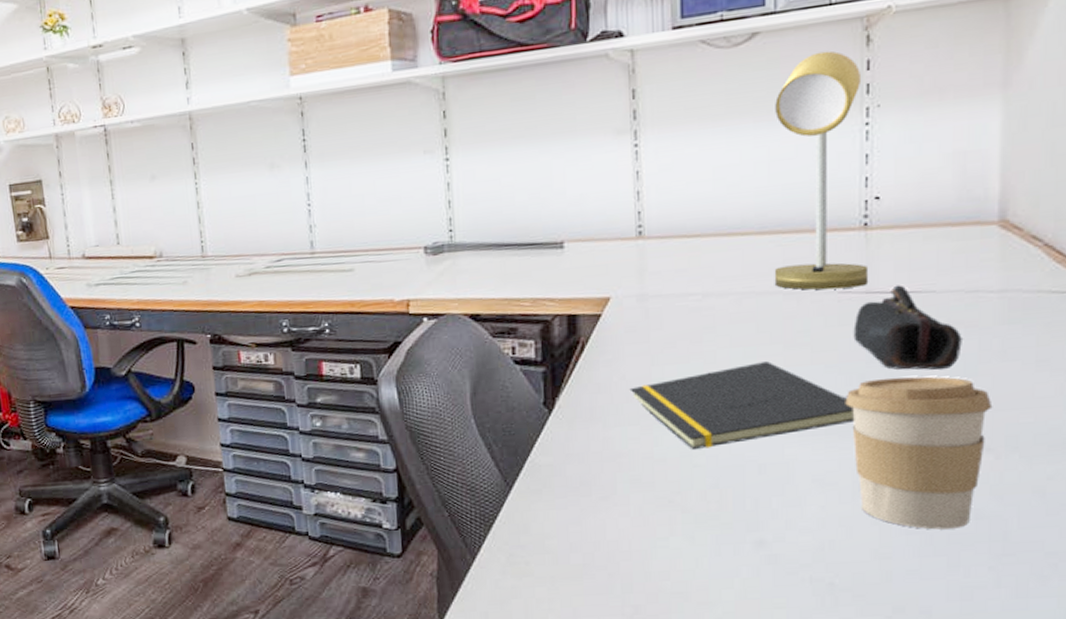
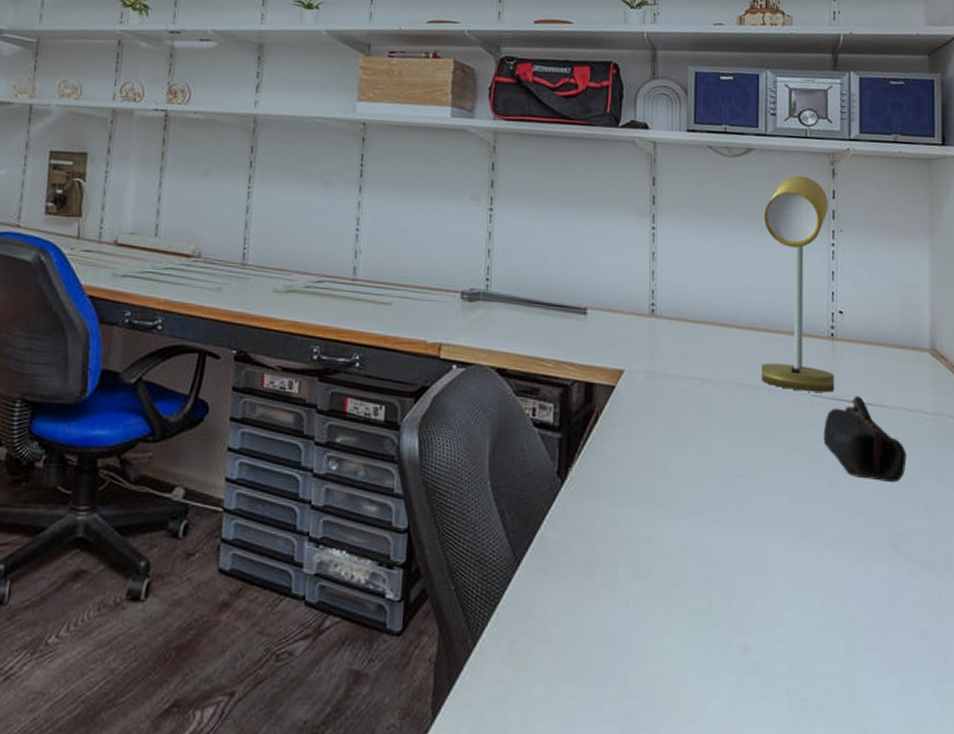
notepad: present [629,361,855,449] -> none [635,455,825,539]
coffee cup: present [845,376,993,530] -> none [816,484,932,647]

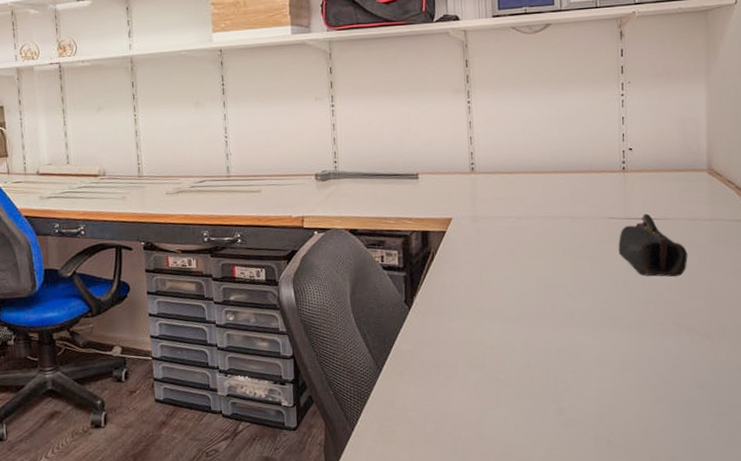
desk lamp: present [761,175,834,393] -> none [562,41,626,216]

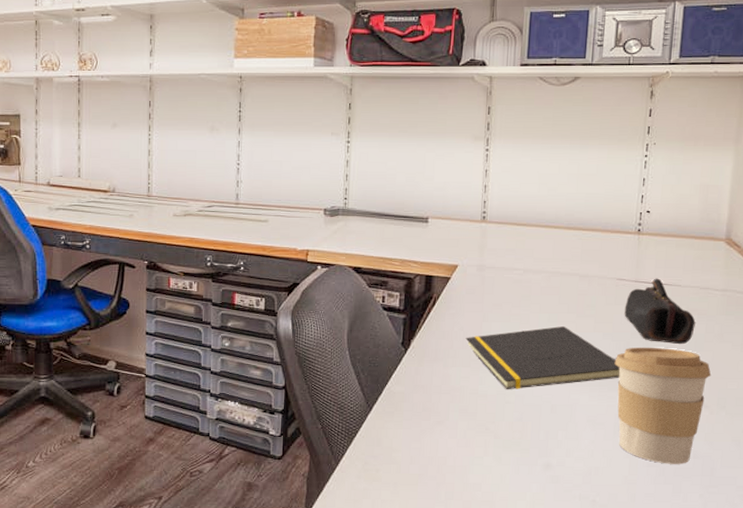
notepad: none [467,269,621,338] -> present [465,326,621,389]
coffee cup: none [614,281,709,397] -> present [614,347,712,464]

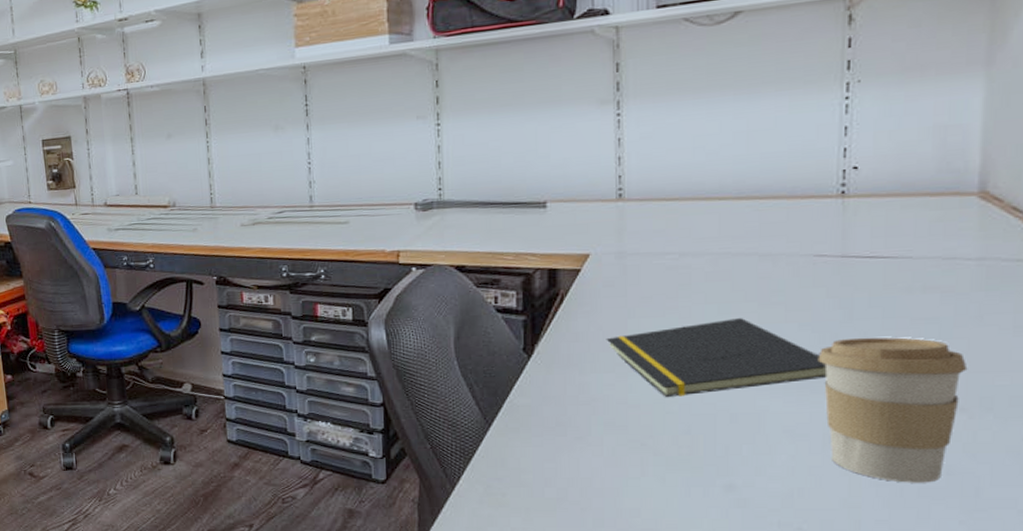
pencil case: present [624,278,696,345] -> none [828,250,938,332]

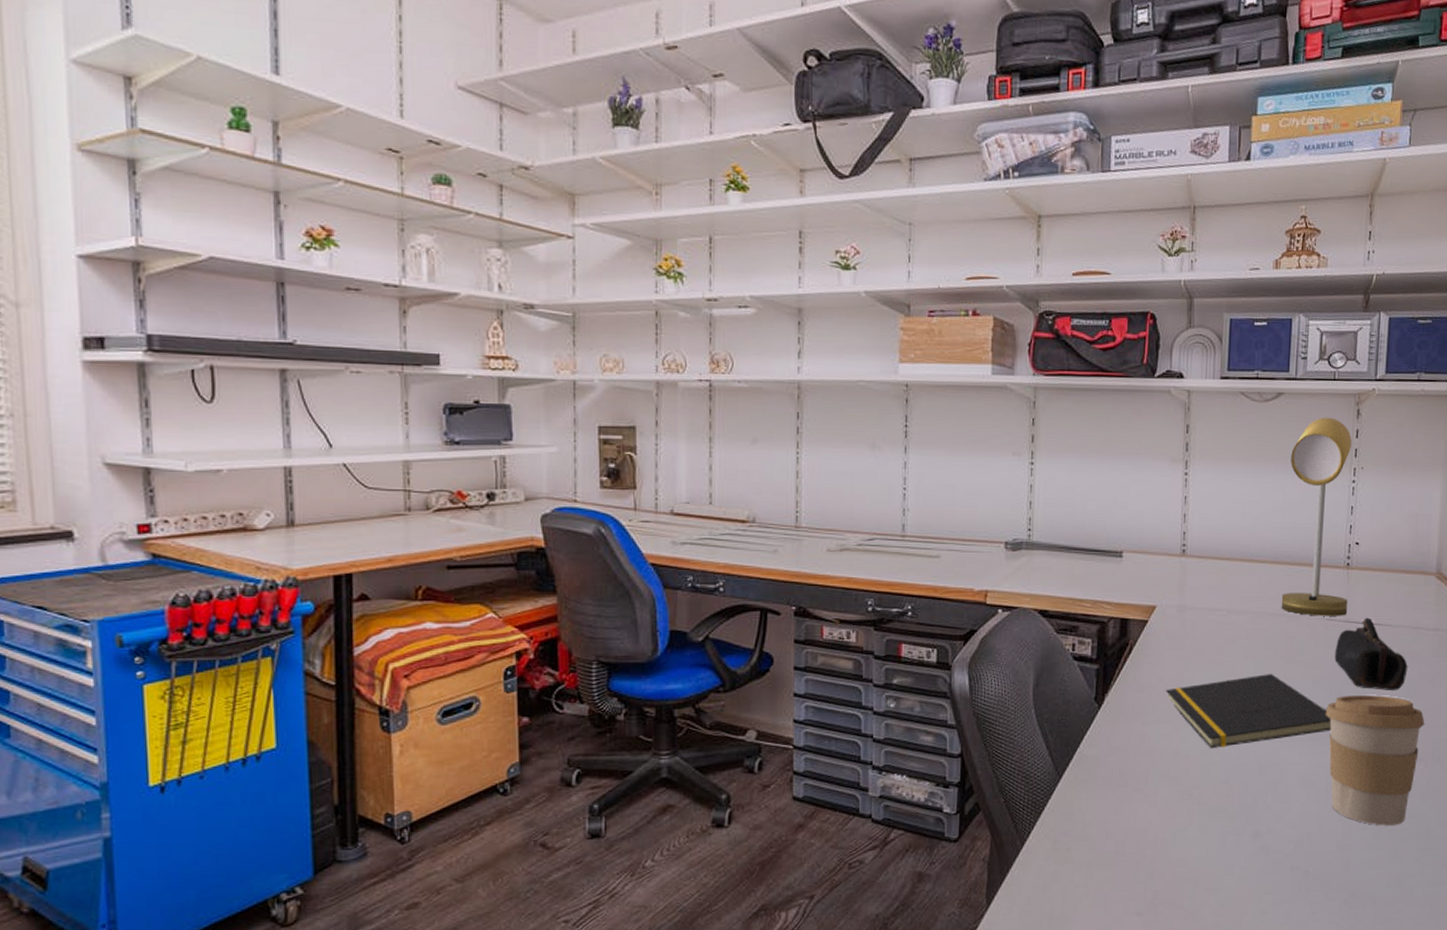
desk lamp: none [750,29,844,253] -> present [1281,417,1352,616]
pencil case: none [828,250,938,332] -> present [1334,617,1408,691]

